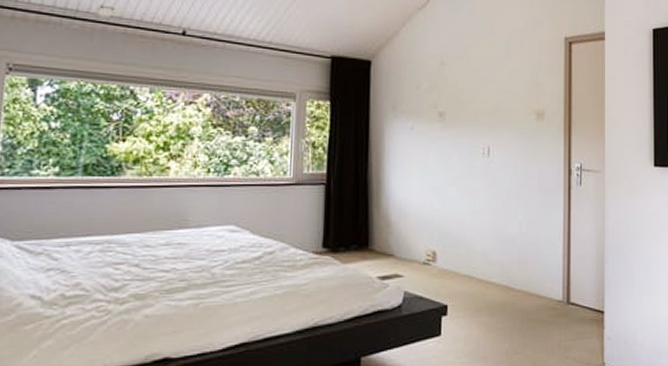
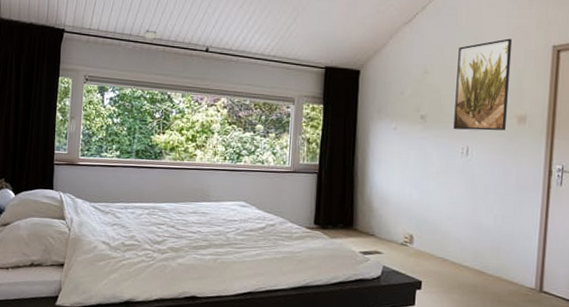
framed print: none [473,29,527,128] -> present [453,38,513,131]

